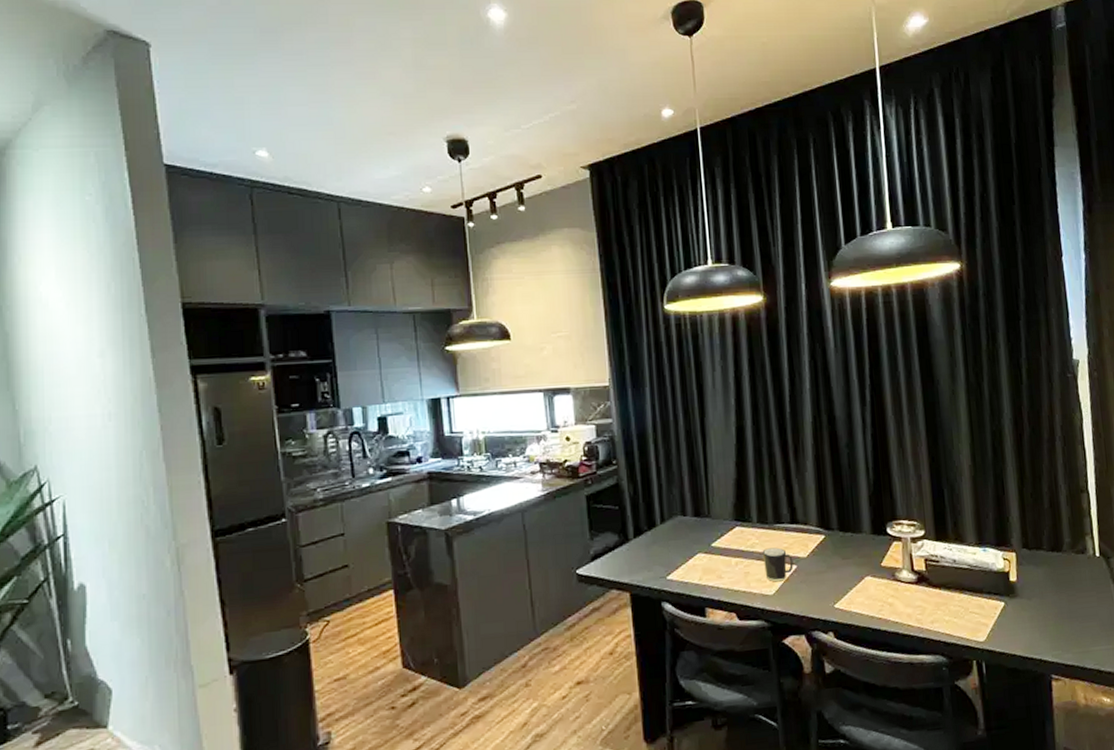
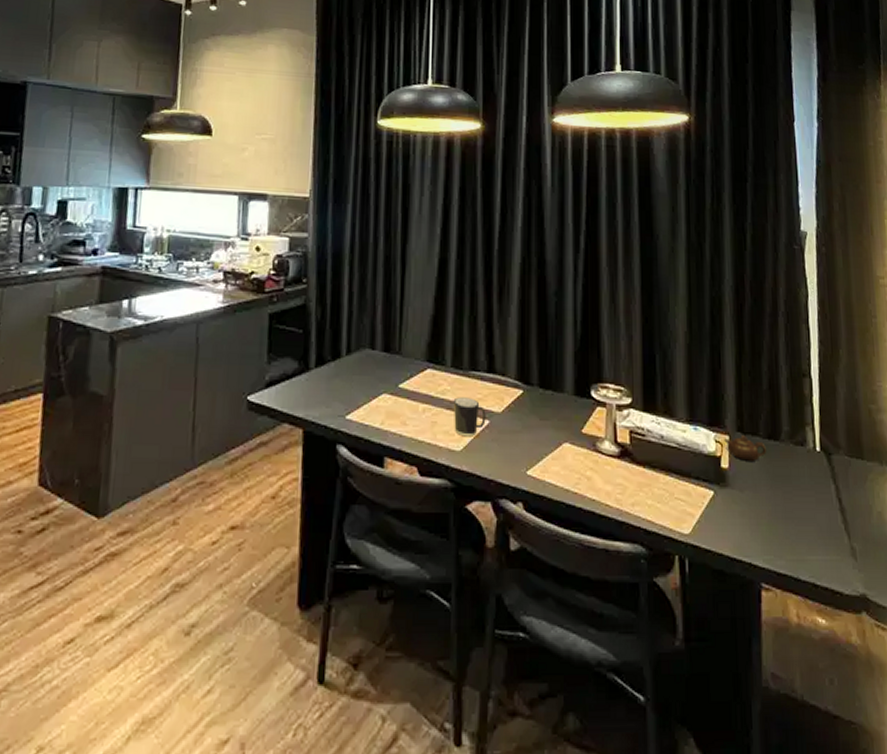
teapot: none [1011,551,1051,573] -> present [724,435,767,461]

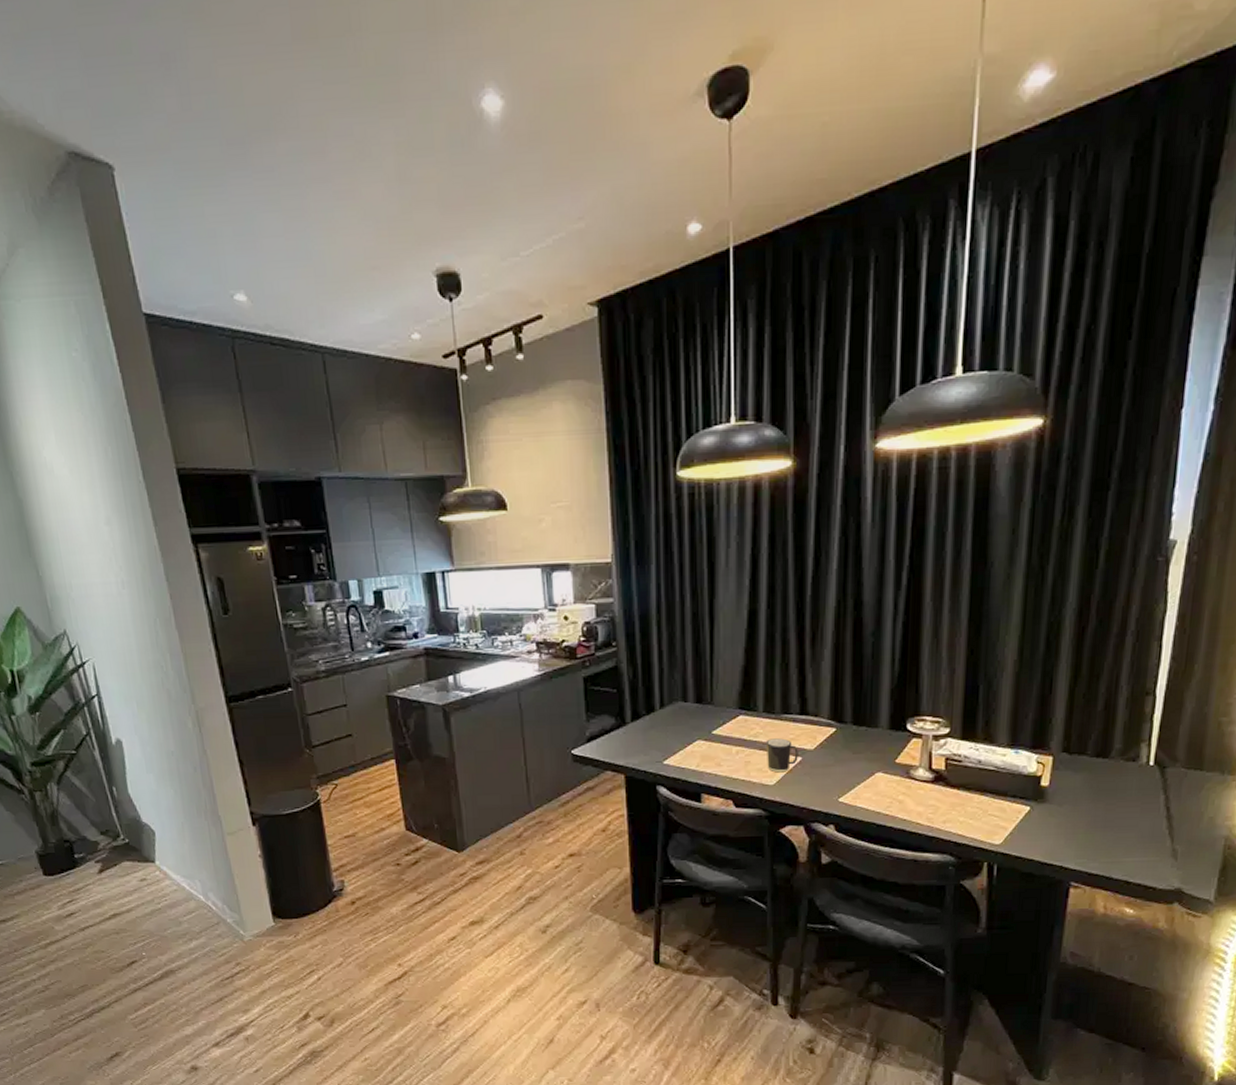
teapot: present [724,435,767,461] -> none [1046,755,1094,779]

